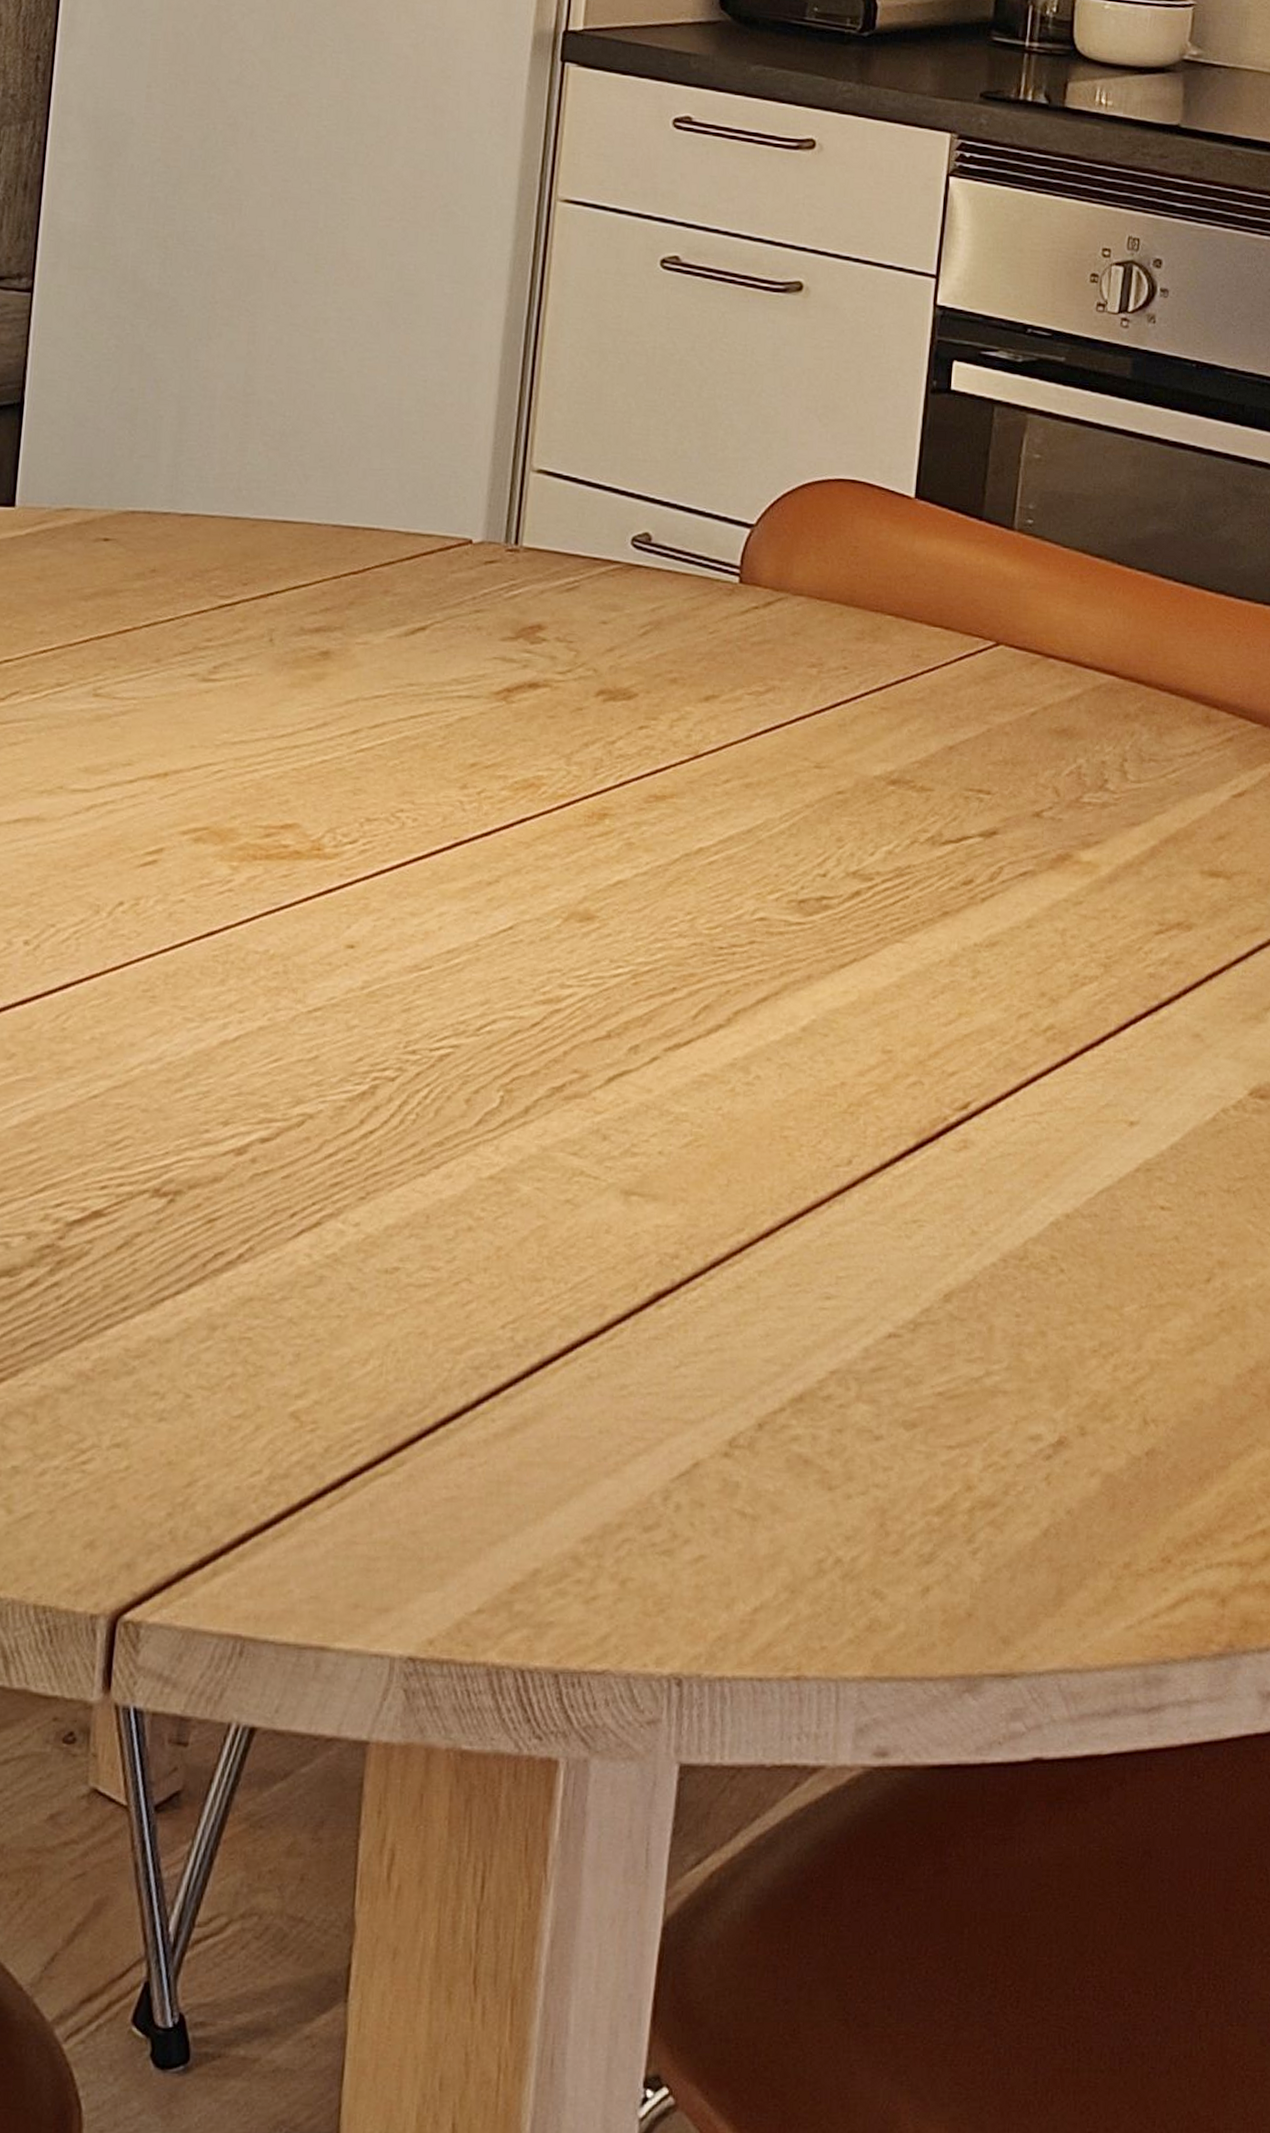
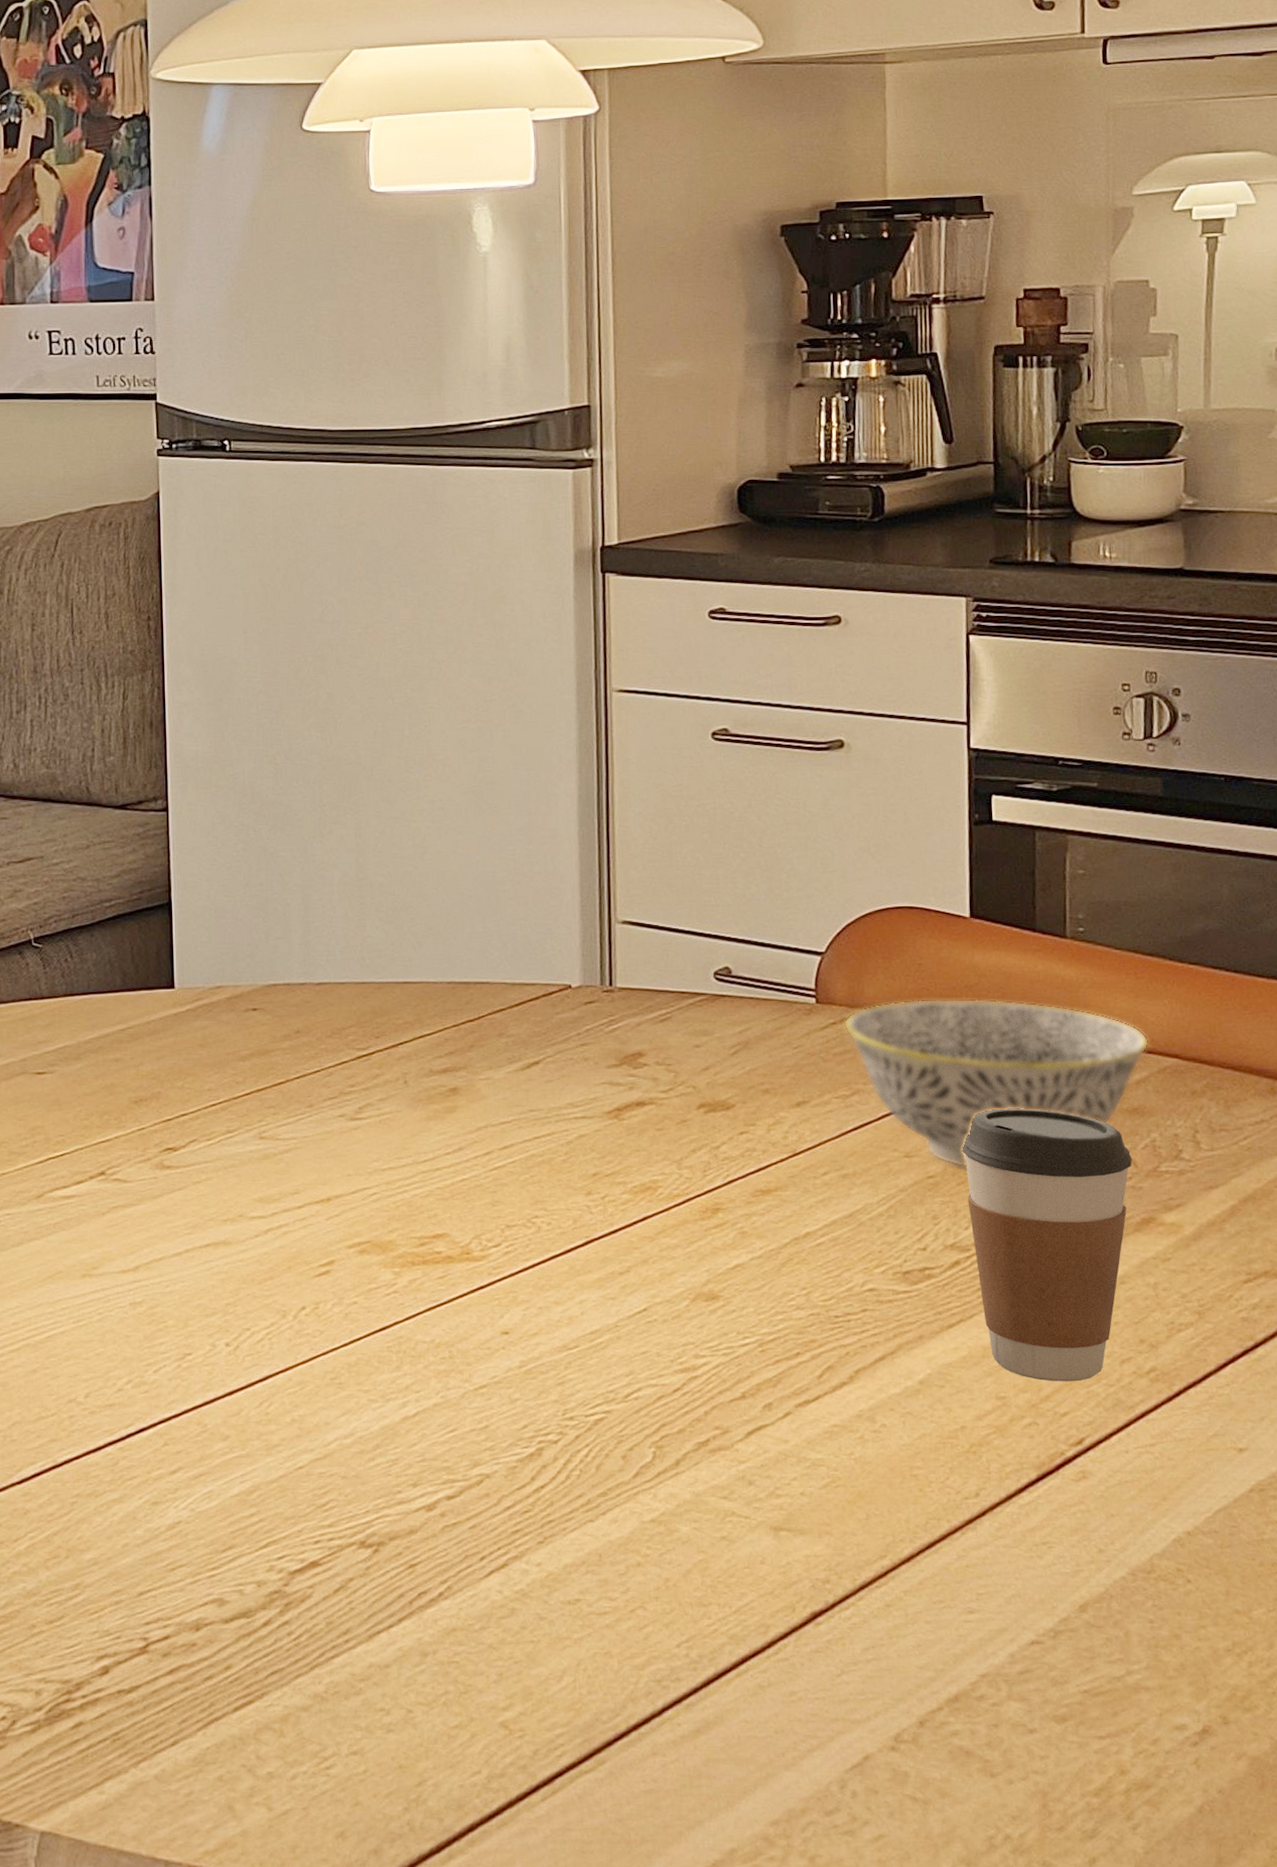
bowl: none [766,586,1087,785] -> present [843,998,1150,1168]
coffee cup: none [876,719,1055,1037] -> present [962,1108,1132,1382]

